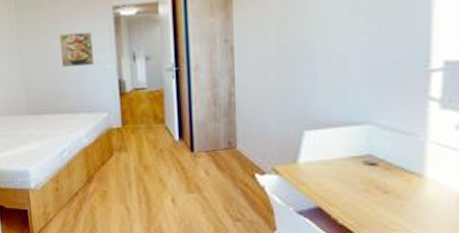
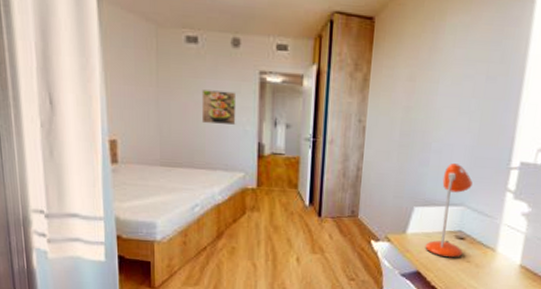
desk lamp: none [324,74,378,189] -> present [425,163,473,258]

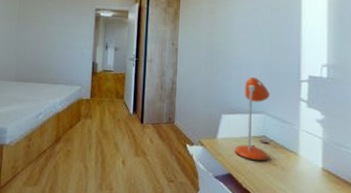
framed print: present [201,89,237,125] -> none [49,23,78,48]

